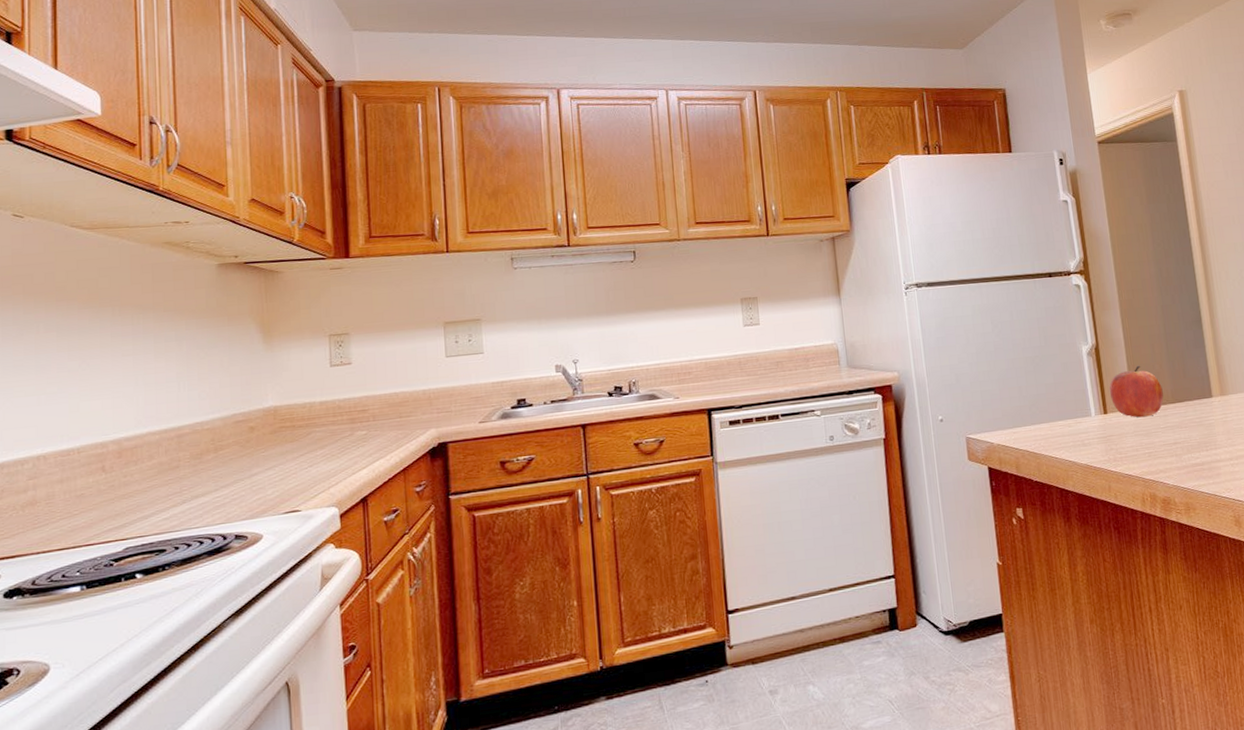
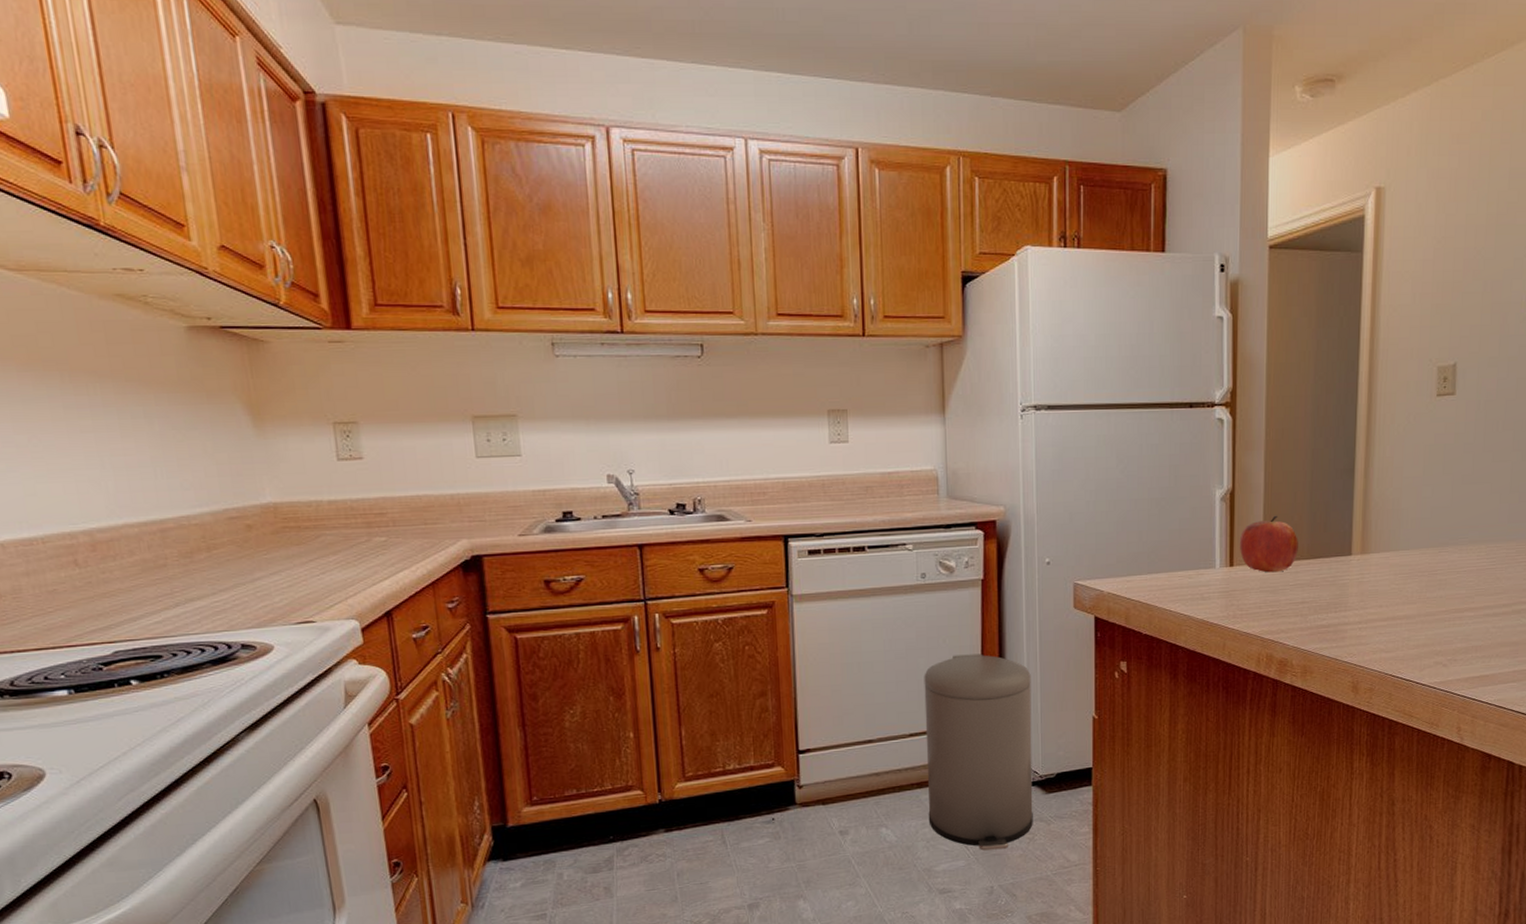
pedal bin: none [838,507,952,705] -> present [924,653,1033,851]

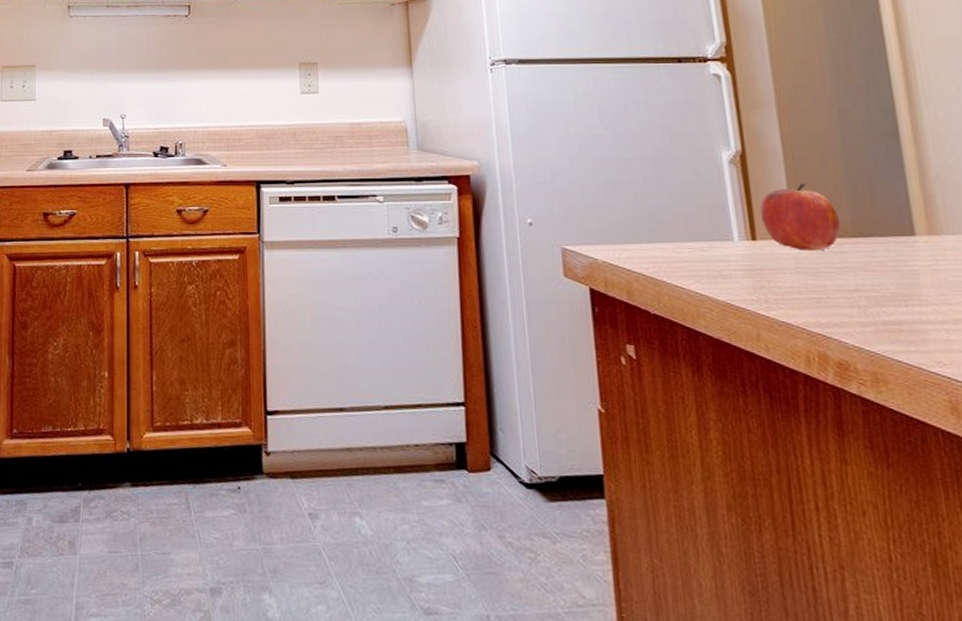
pedal bin: present [924,653,1033,851] -> none [398,319,534,567]

